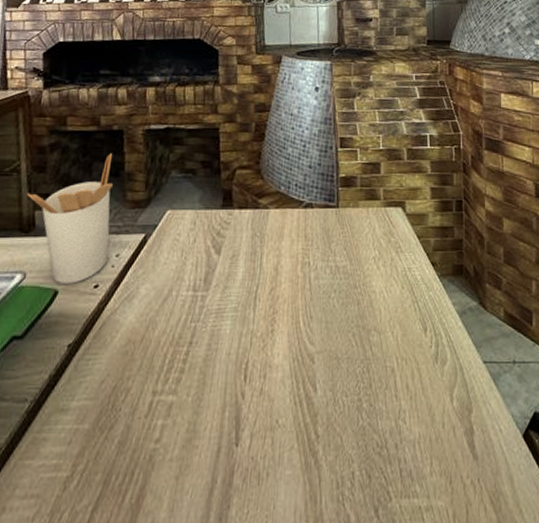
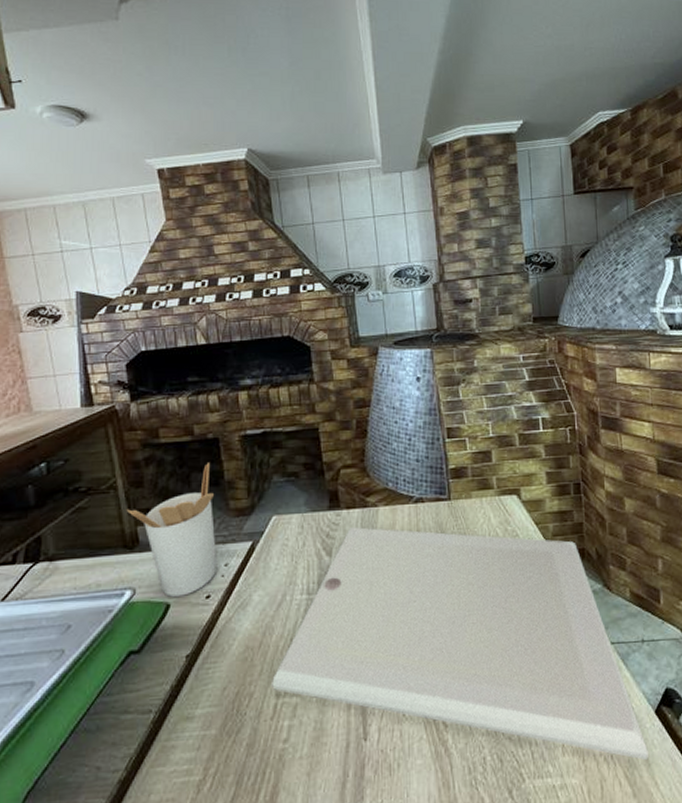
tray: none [149,227,516,485] -> present [272,527,650,760]

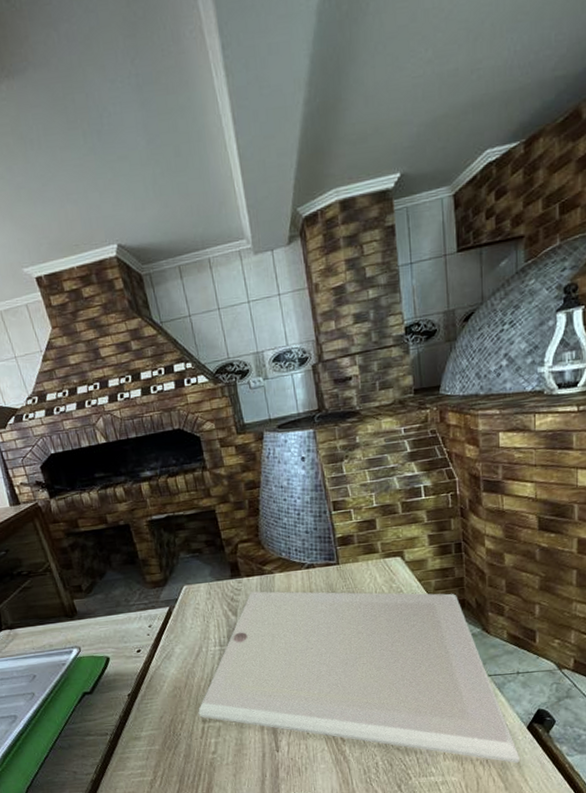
utensil holder: present [126,463,218,597] -> none [62,545,144,652]

